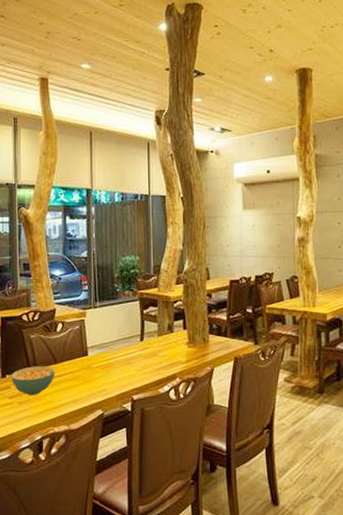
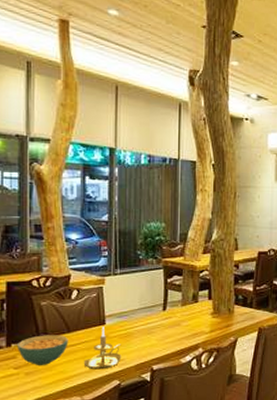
candle holder: none [69,358,104,400] -> present [83,327,122,370]

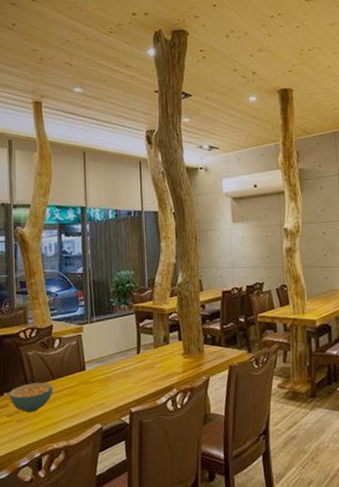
candle holder: present [83,327,122,370] -> none [67,372,102,415]

